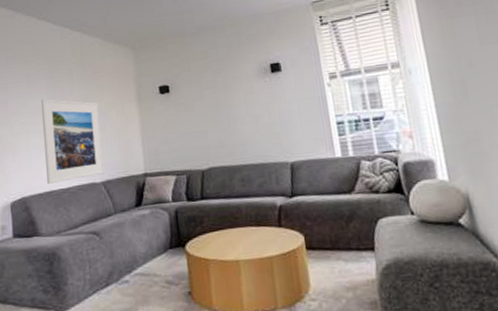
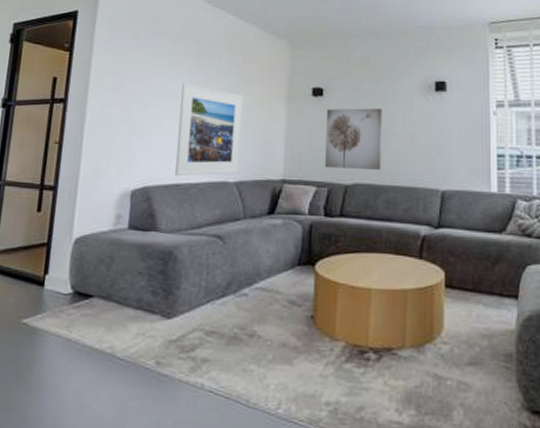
wall art: none [175,96,232,157] -> present [325,108,382,171]

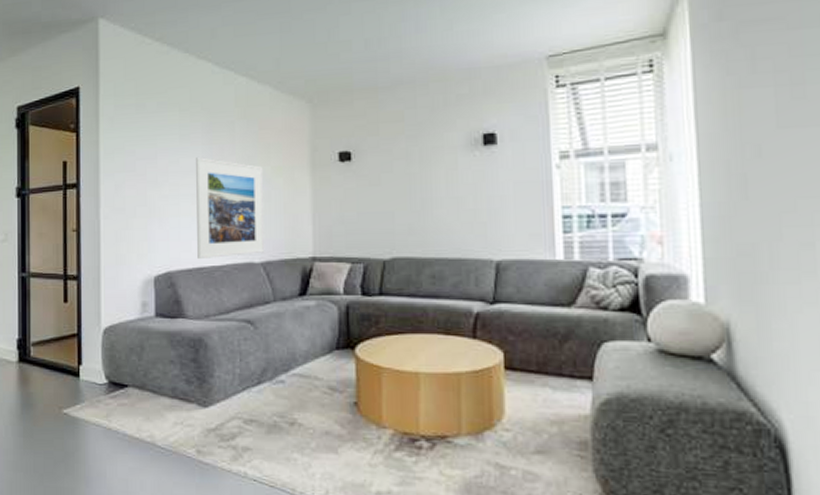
wall art: present [325,108,382,171] -> none [357,170,423,242]

